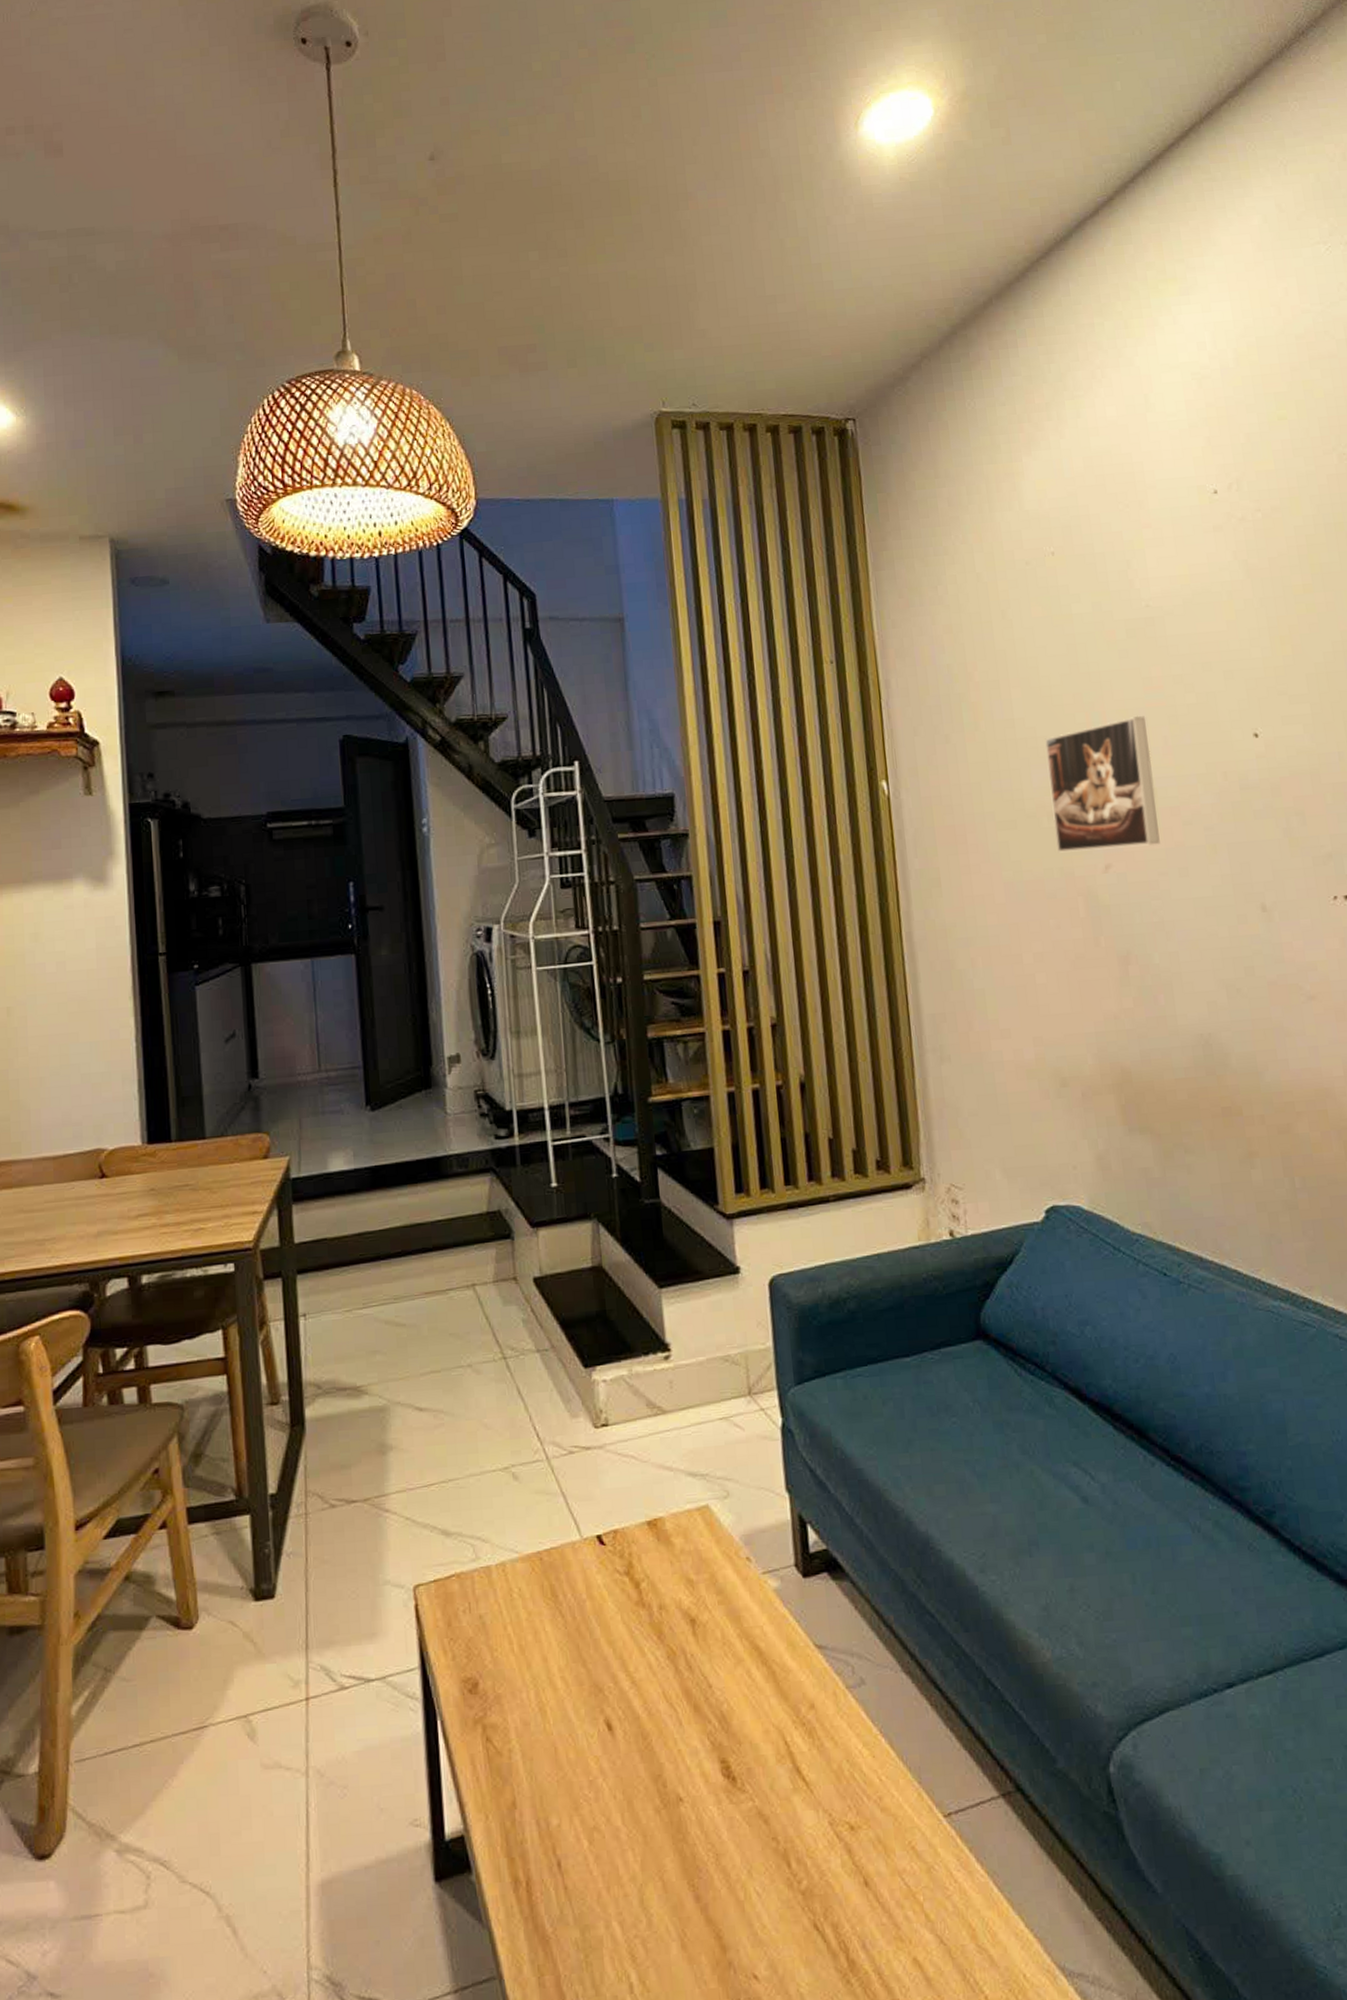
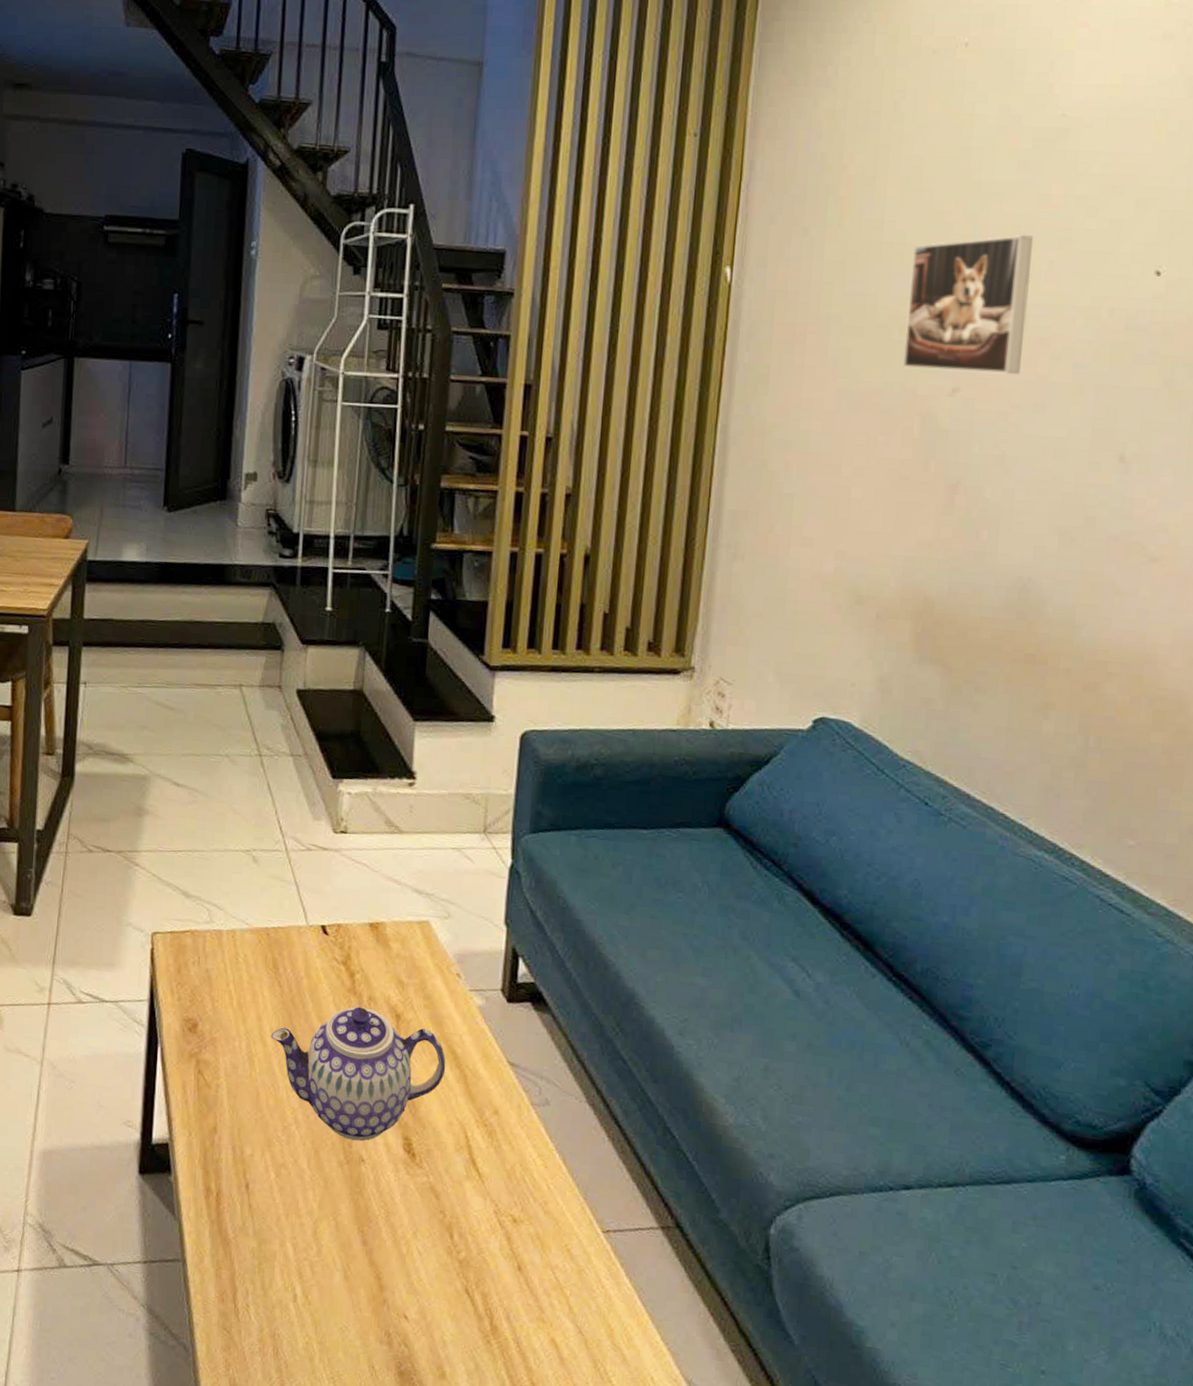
teapot: none [560,1619,753,1779] -> present [270,1006,446,1142]

